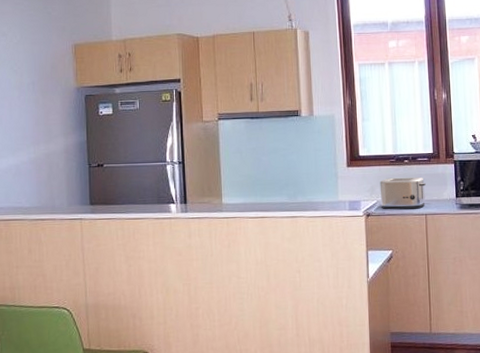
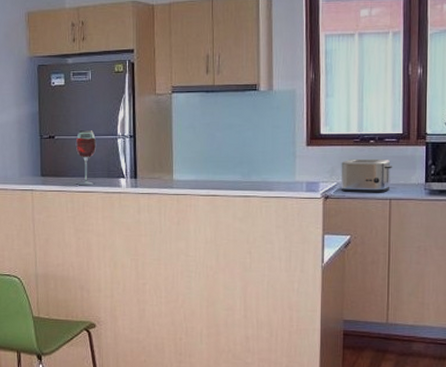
wineglass: none [124,158,146,213] -> present [75,130,97,186]

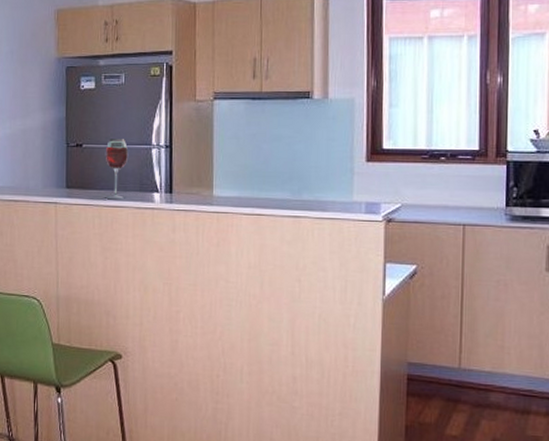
toaster: present [341,158,392,193] -> none [406,177,466,218]

